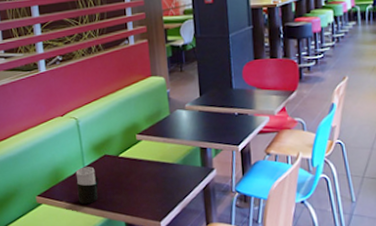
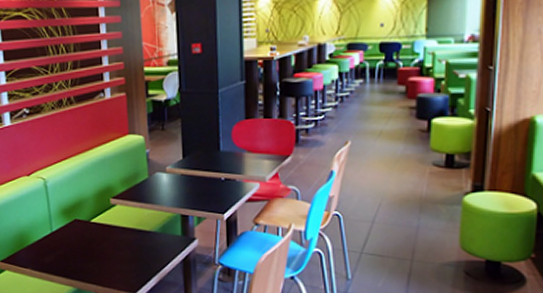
cup: present [75,167,99,205] -> none [42,232,69,273]

